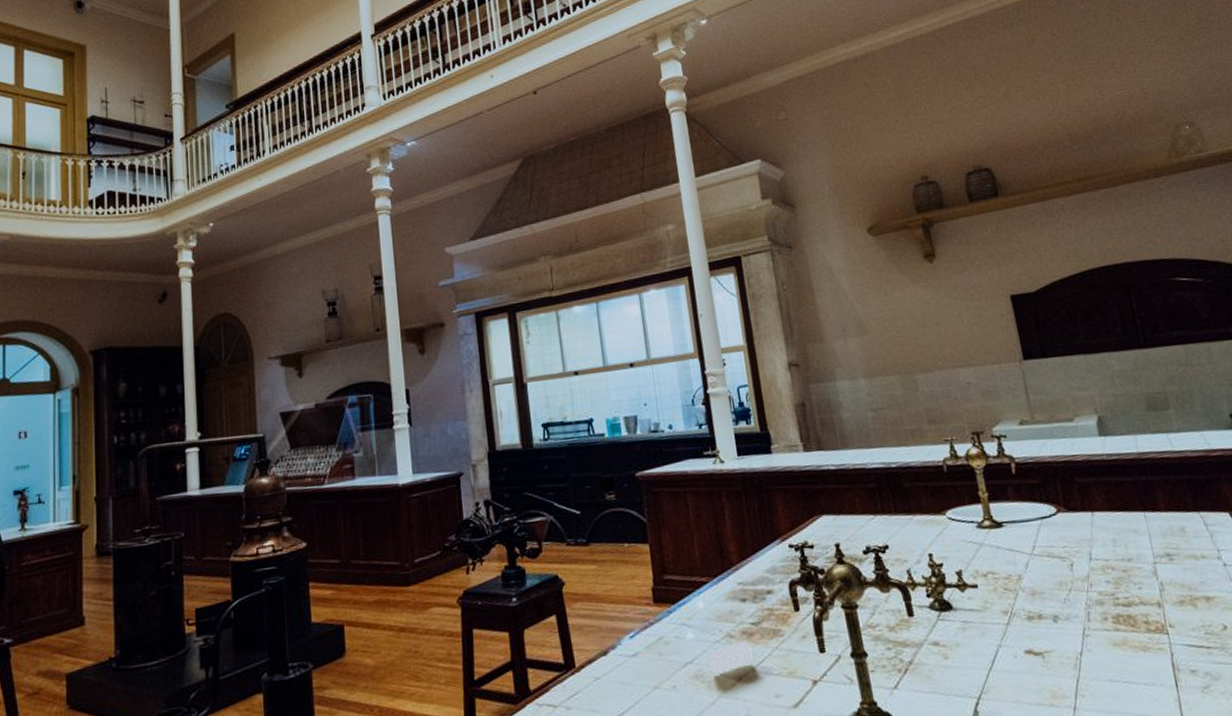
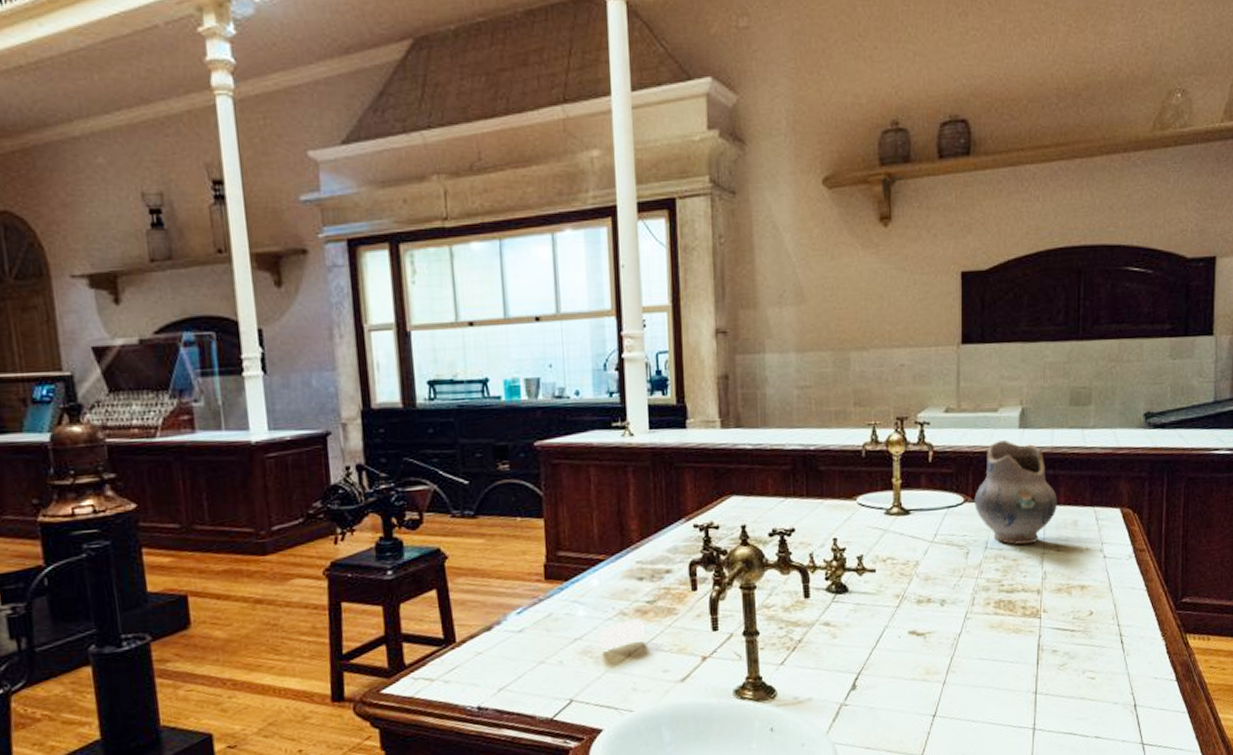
ceramic jug: none [1067,448,1159,555] -> present [974,440,1057,545]

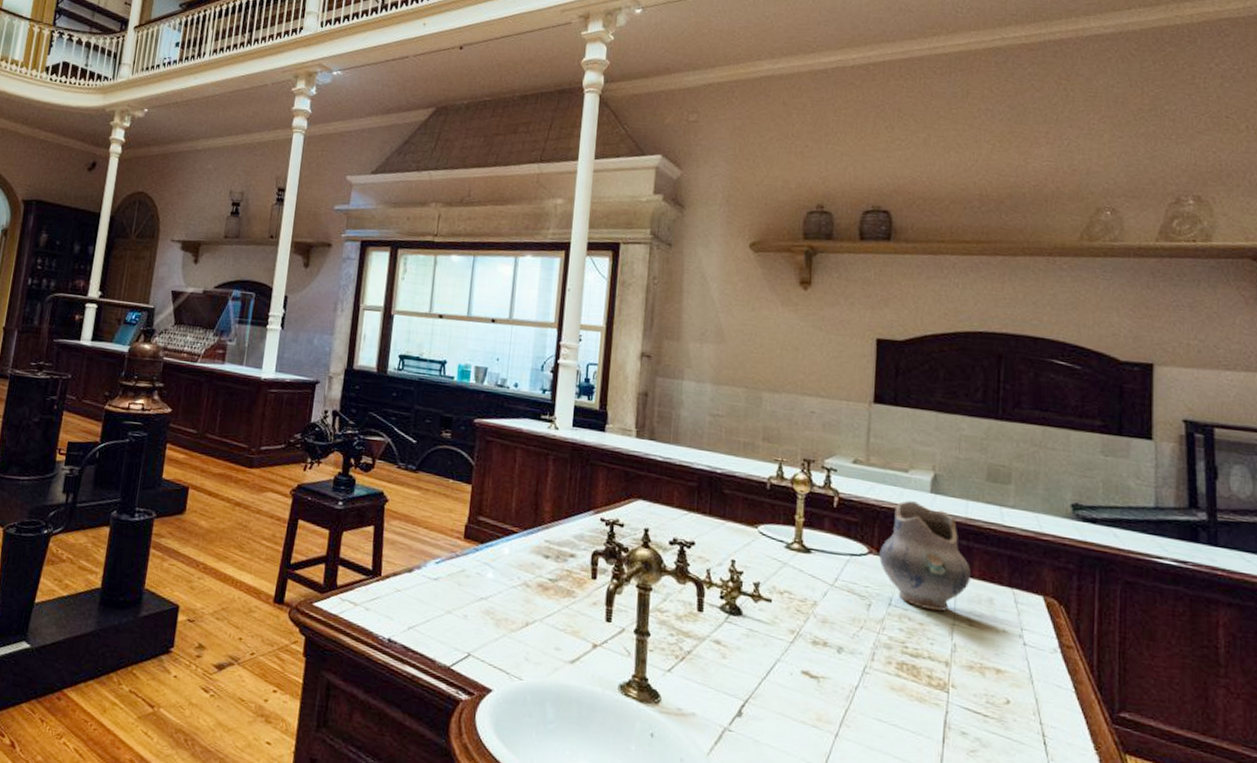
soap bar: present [599,618,644,649] -> none [502,592,544,615]

